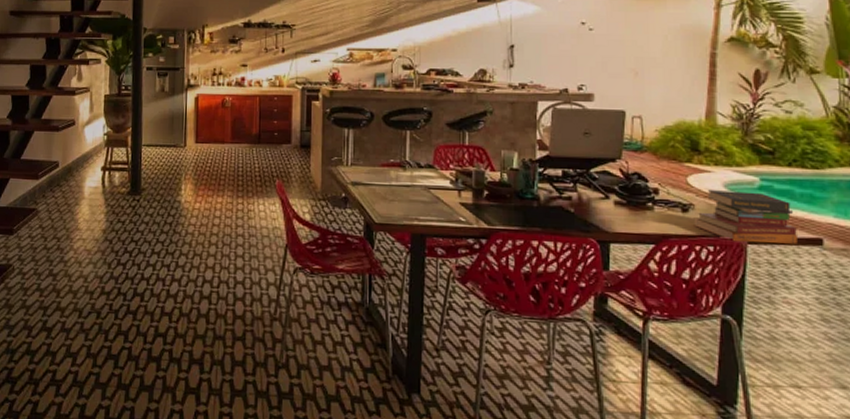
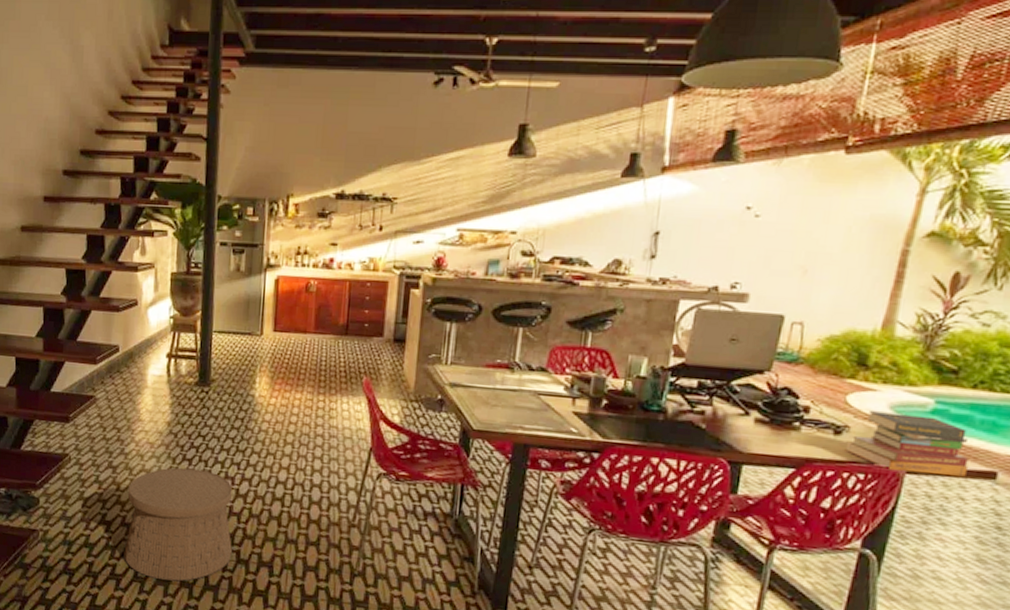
basket: none [63,272,165,384] -> present [124,467,232,582]

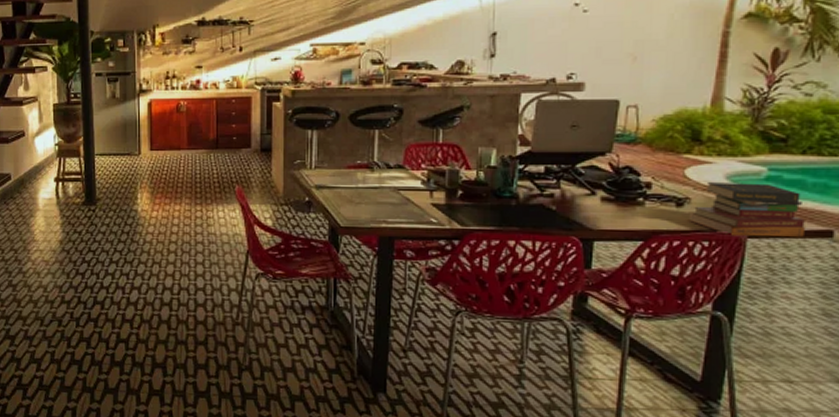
basket: present [124,467,232,582] -> none [28,281,127,387]

